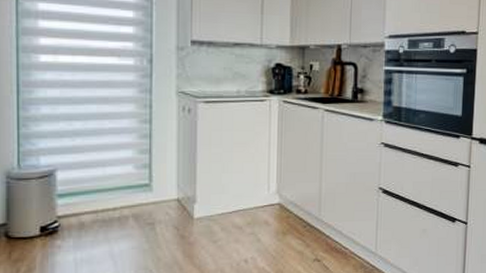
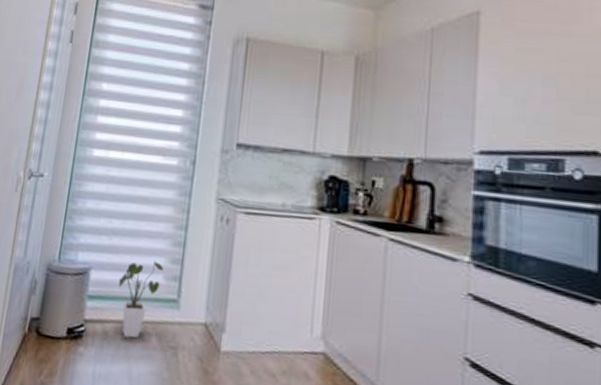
house plant: none [87,154,132,224] -> present [118,261,163,339]

